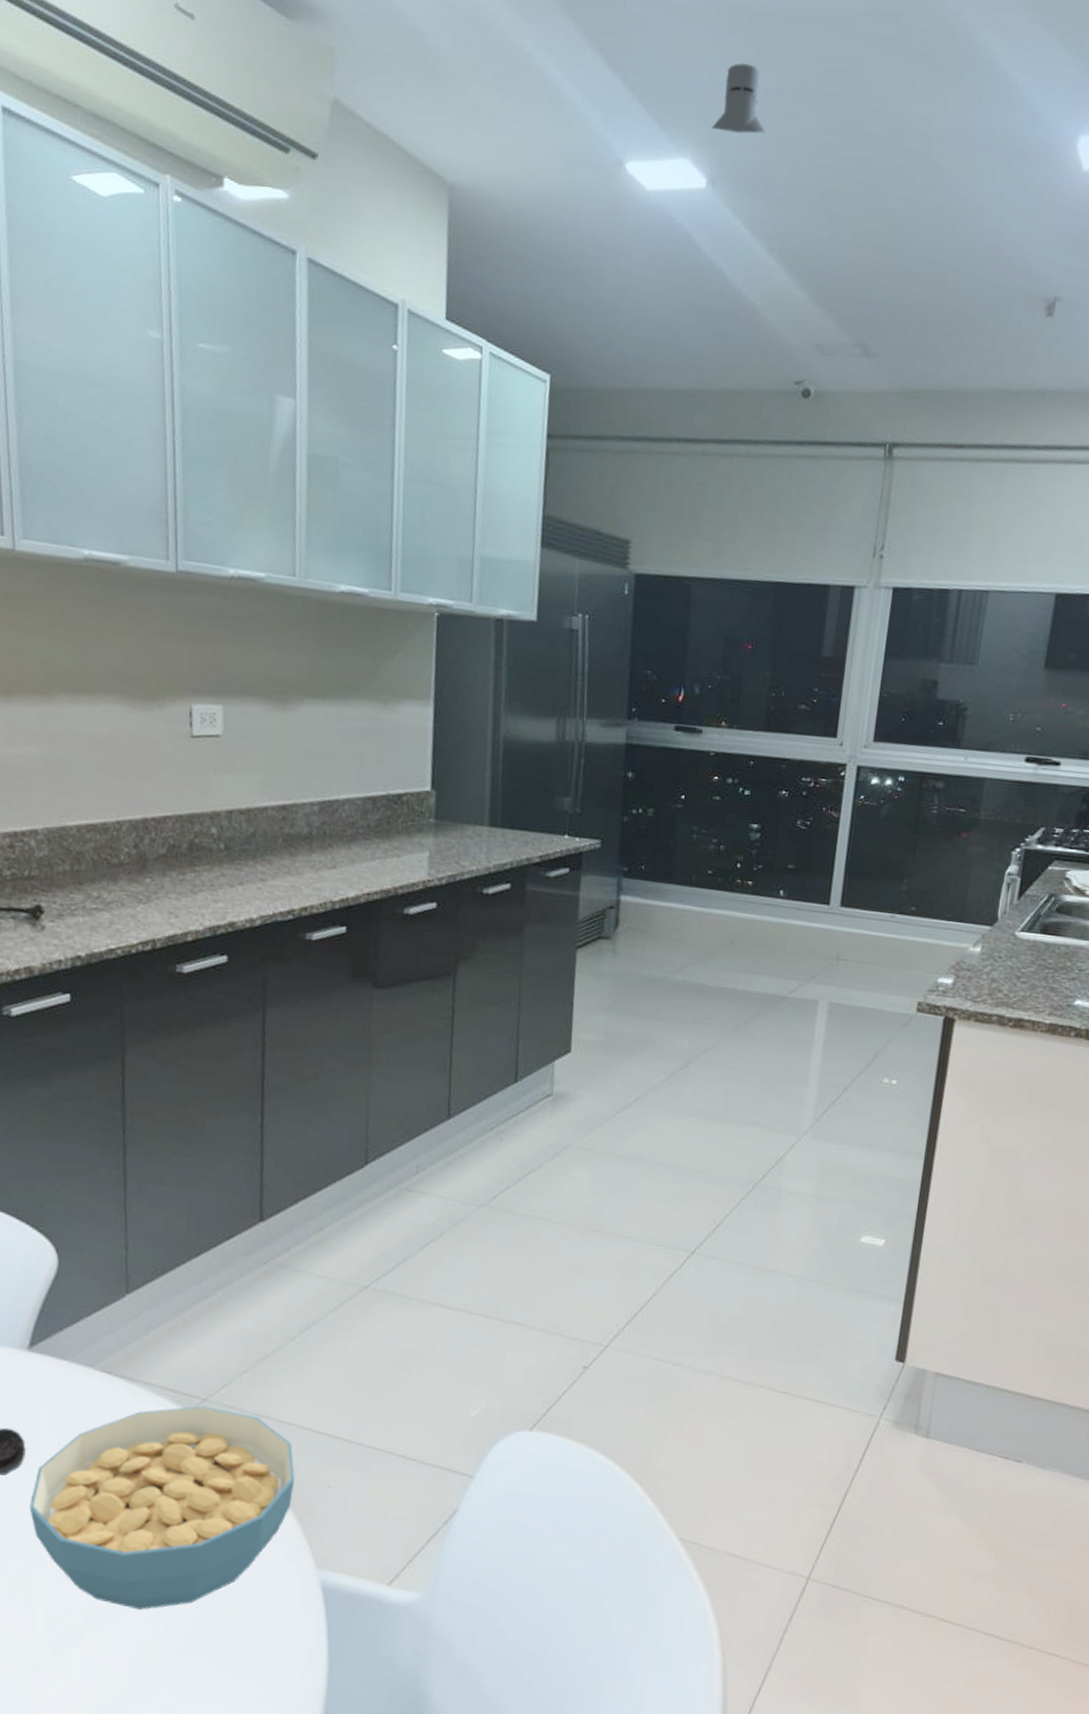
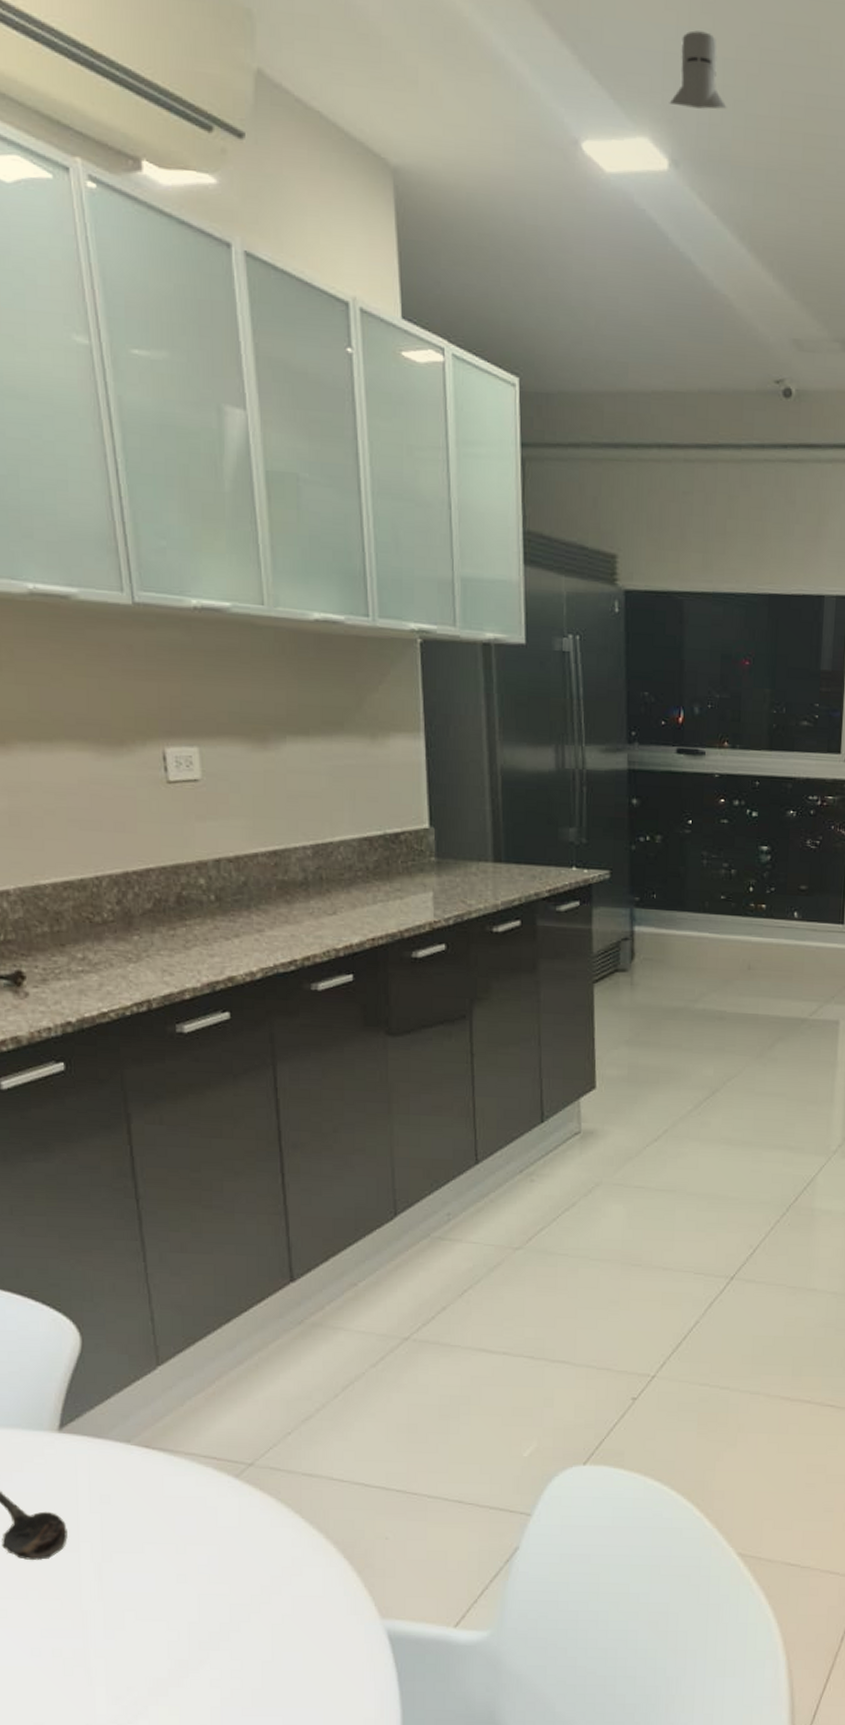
cereal bowl: present [29,1405,295,1611] -> none [77,1471,350,1677]

